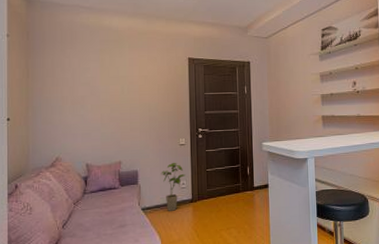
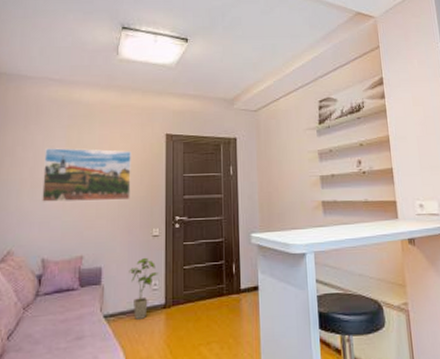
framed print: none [82,69,159,117] -> present [42,148,131,202]

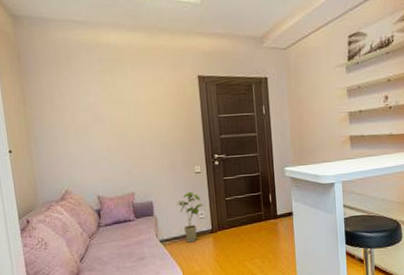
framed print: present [42,148,131,202] -> none [82,93,171,146]

